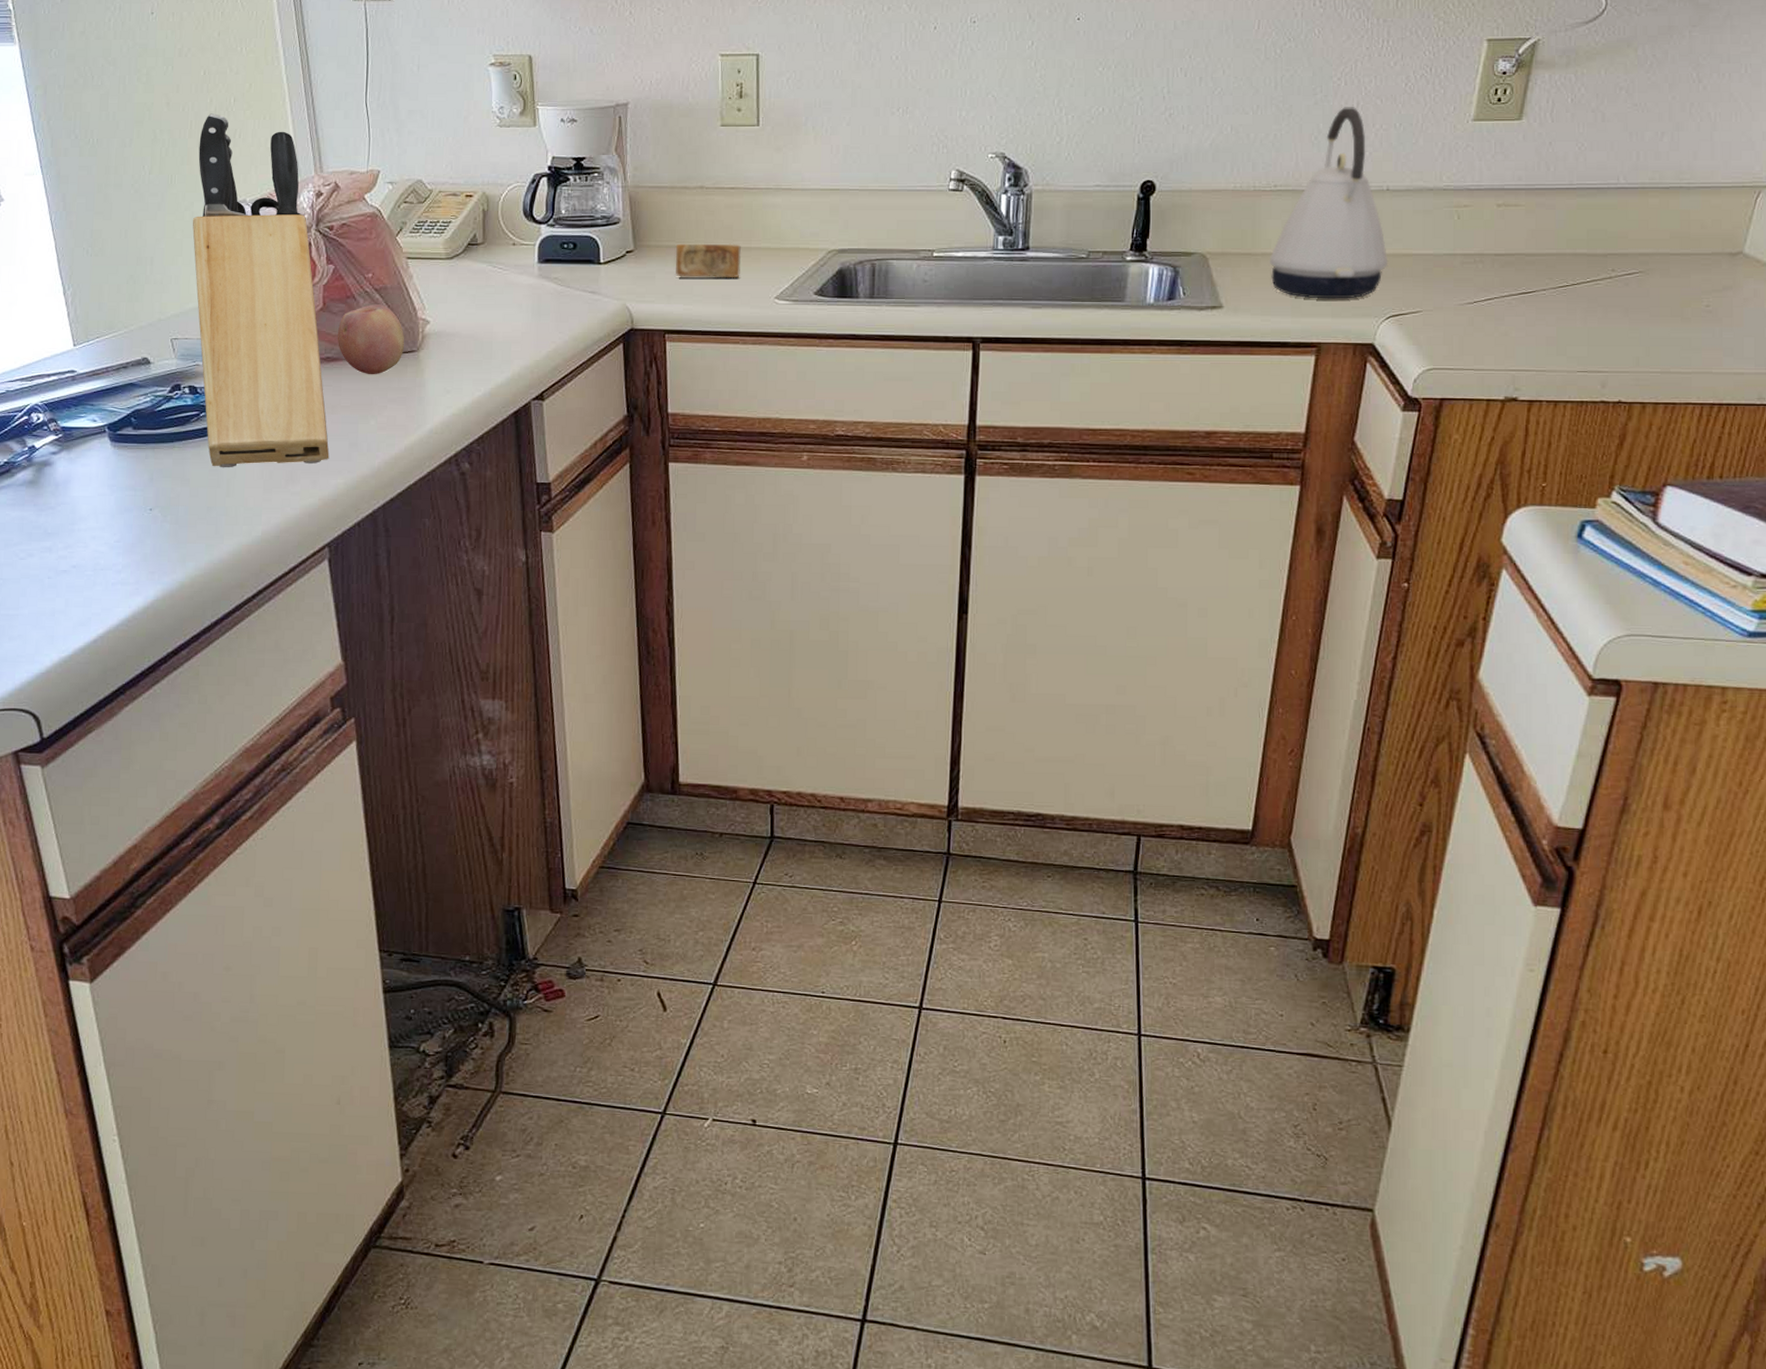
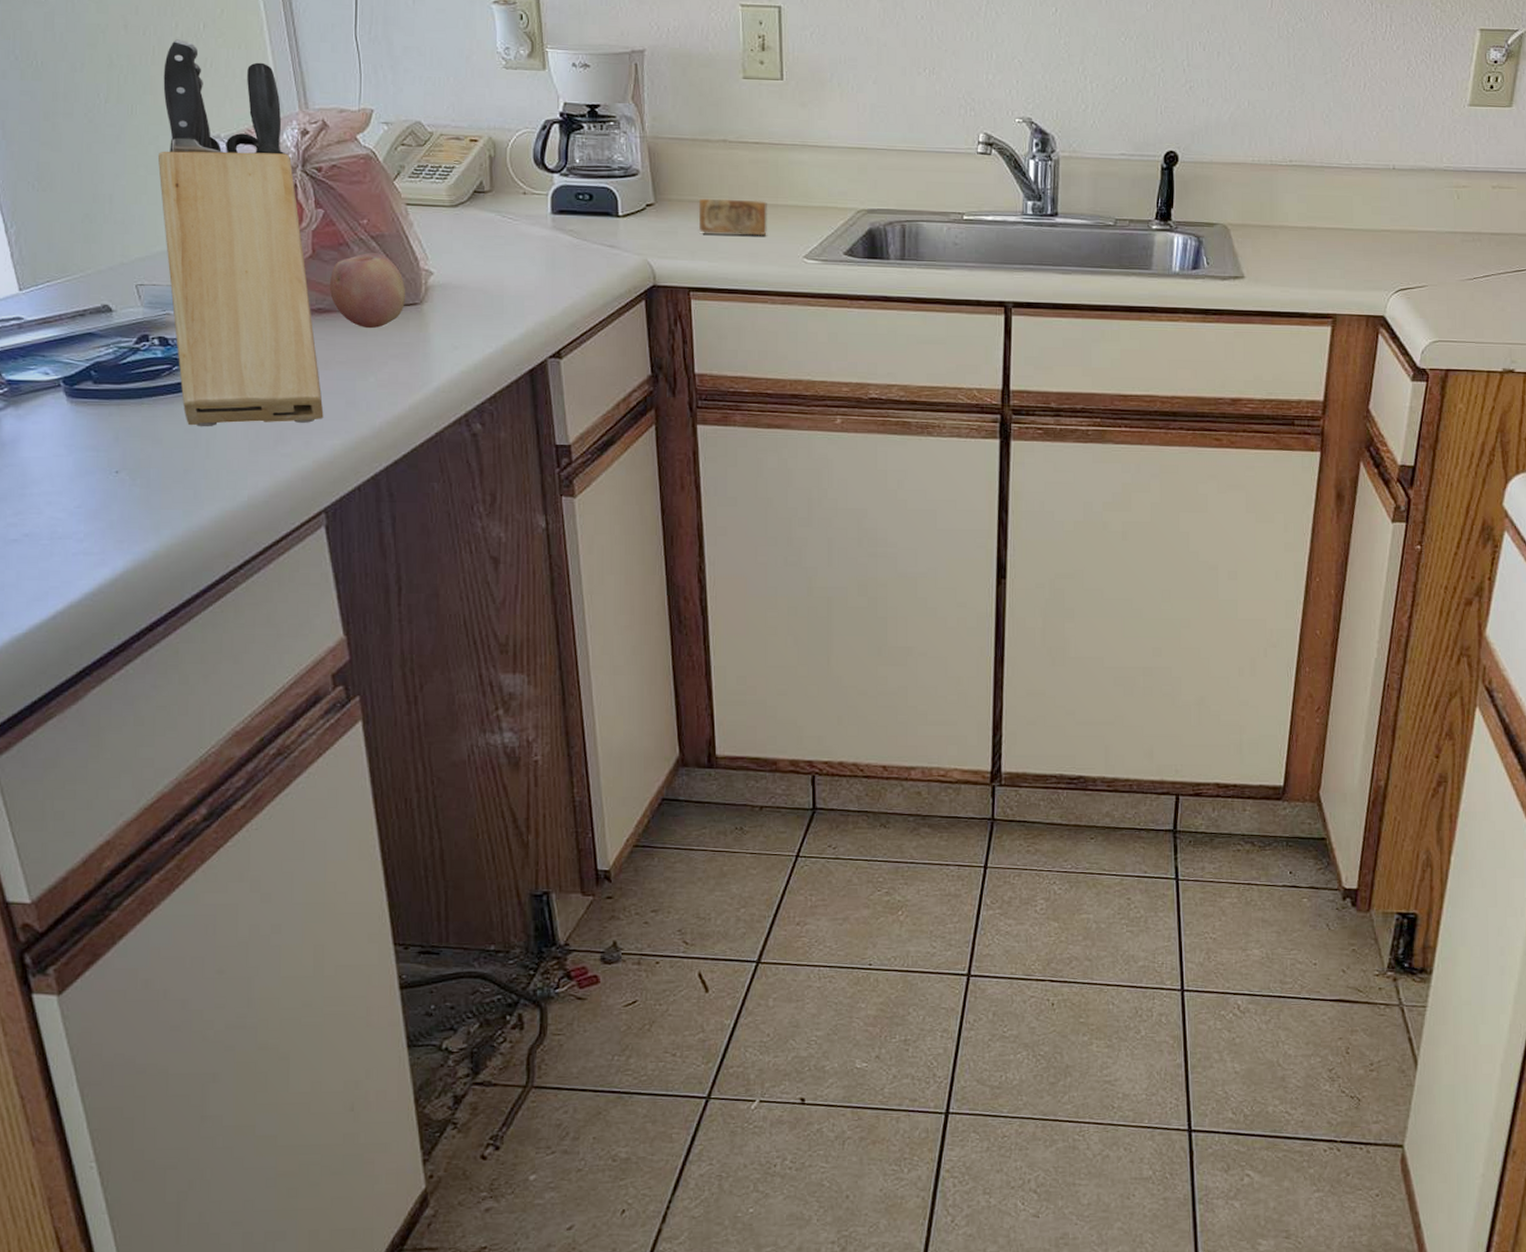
kettle: present [1270,107,1389,299] -> none [1287,87,1396,273]

